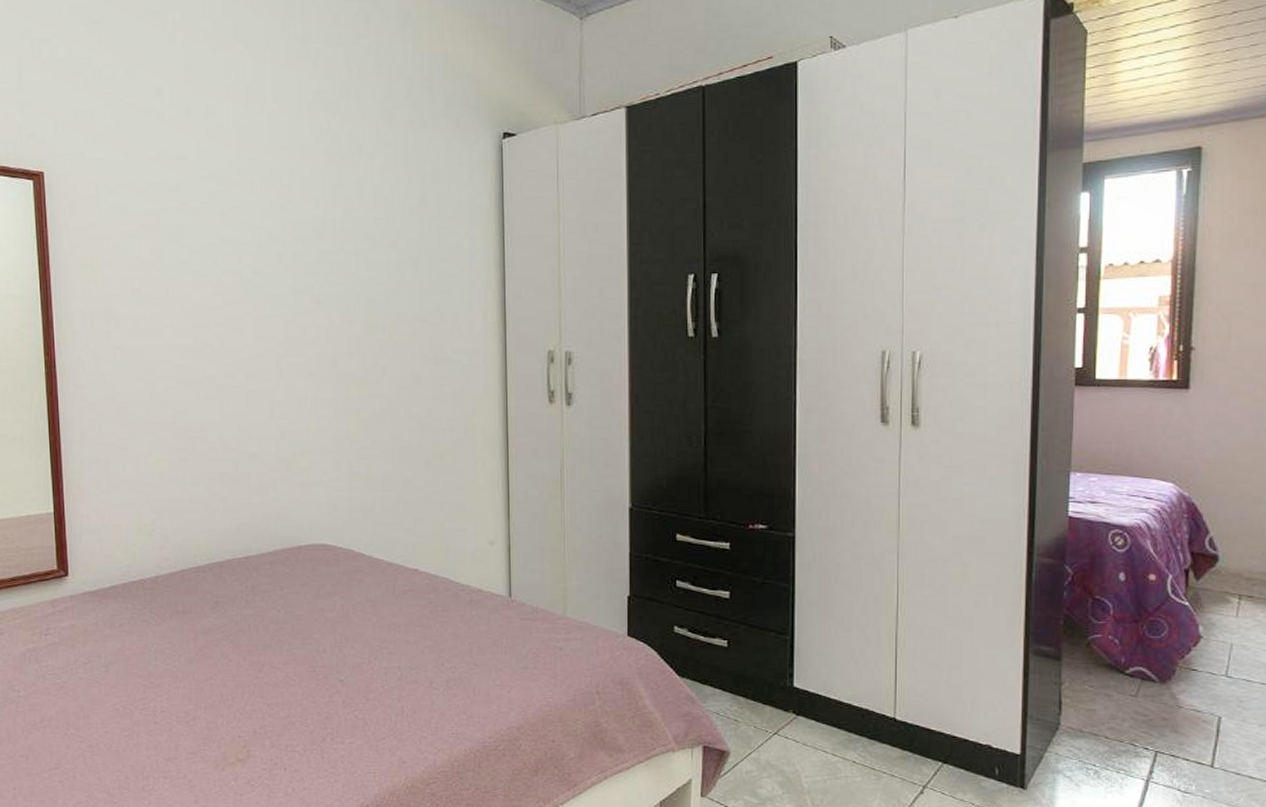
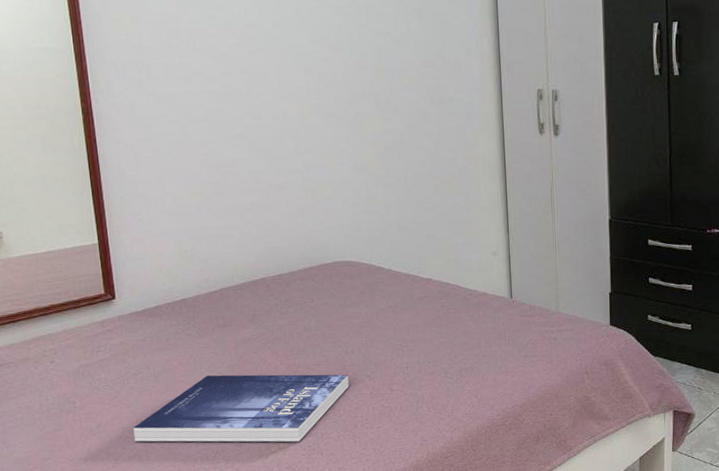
book: none [79,669,319,753] -> present [133,374,349,443]

